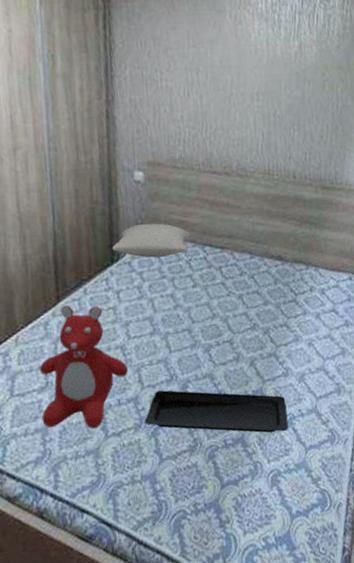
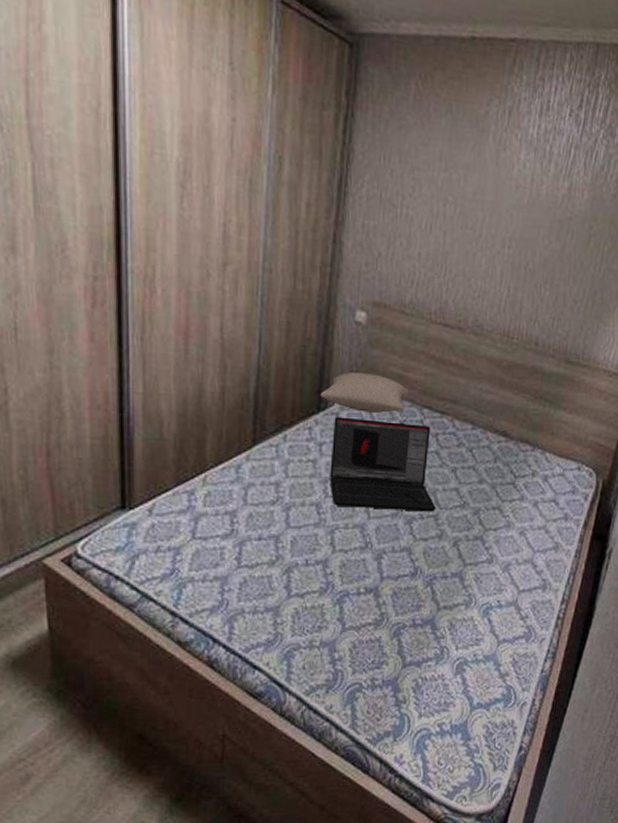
teddy bear: present [39,305,128,429] -> none [222,449,320,586]
laptop: none [127,261,230,346] -> present [330,417,436,512]
serving tray: present [145,390,288,433] -> none [332,557,486,621]

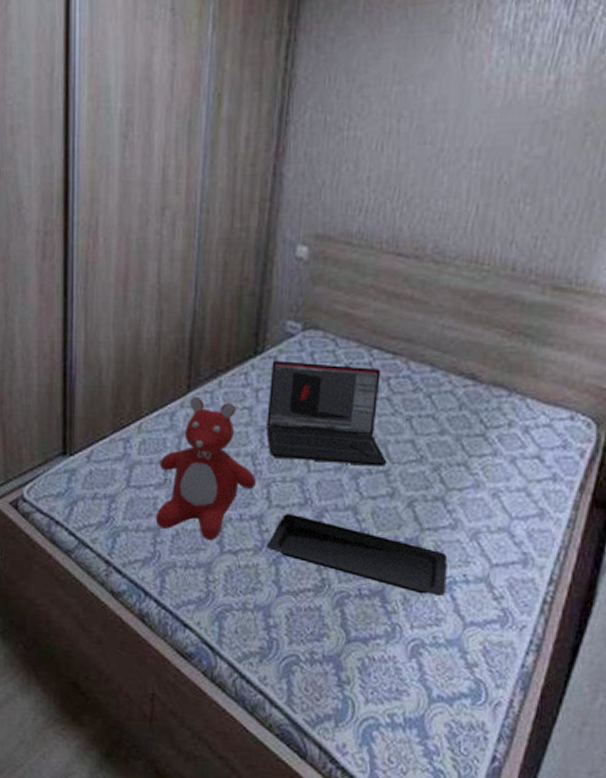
teddy bear: none [222,449,320,586] -> present [155,396,256,541]
pillow: present [320,372,410,413] -> none [257,312,357,355]
serving tray: none [332,557,486,621] -> present [267,514,448,597]

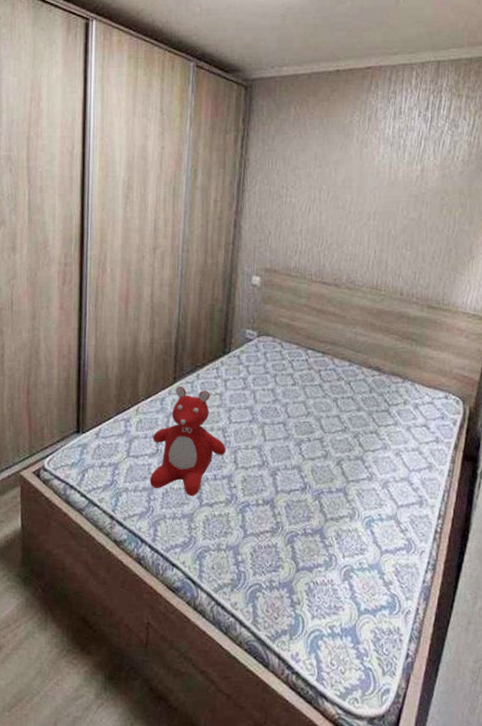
laptop: present [266,360,387,467] -> none [233,358,321,436]
serving tray: present [267,514,448,597] -> none [235,474,367,532]

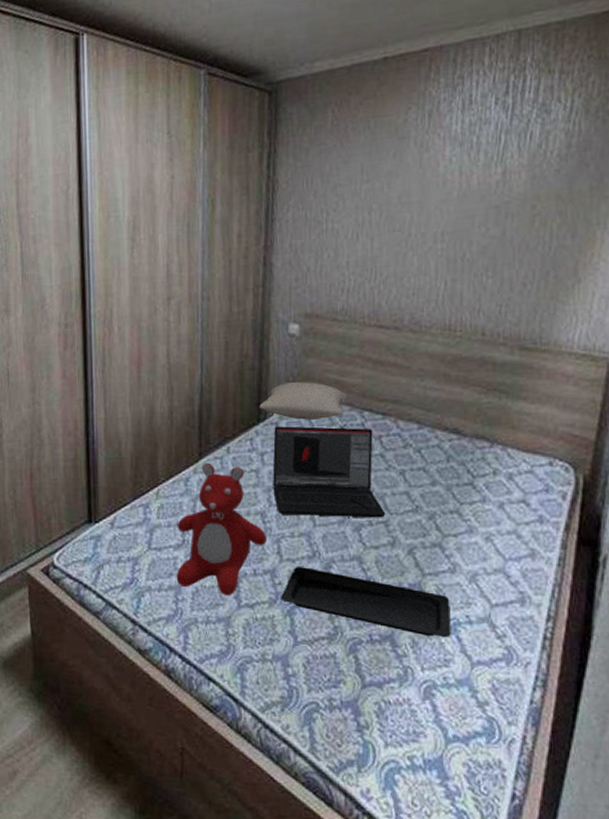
pillow: none [225,324,296,355] -> present [259,382,348,420]
laptop: none [233,358,321,436] -> present [272,426,386,518]
serving tray: none [235,474,367,532] -> present [281,567,451,638]

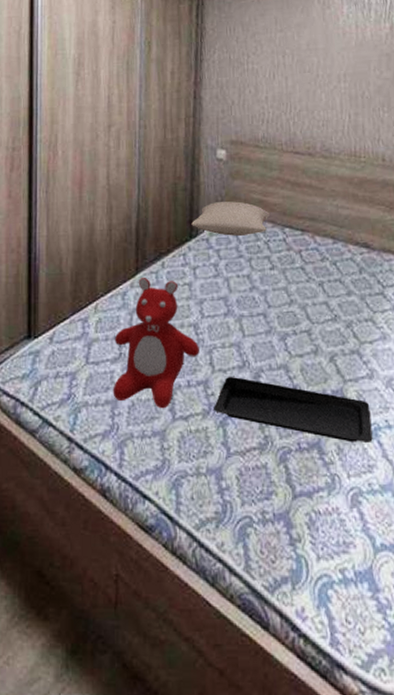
laptop: present [272,426,386,518] -> none [204,242,308,328]

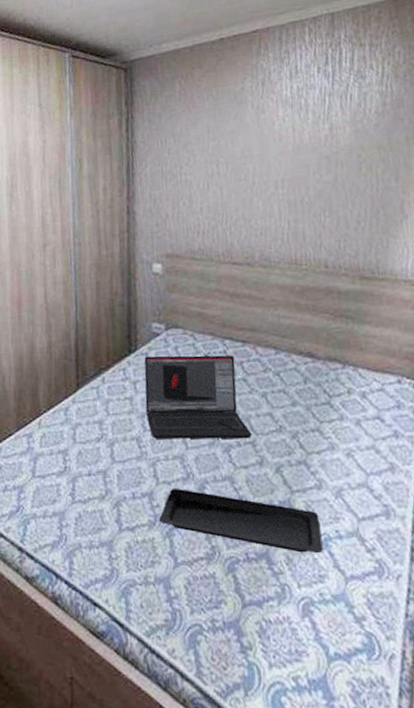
teddy bear: present [112,277,200,409] -> none [58,392,143,520]
pillow: present [191,201,271,236] -> none [130,315,210,350]
laptop: none [204,242,308,328] -> present [144,355,252,439]

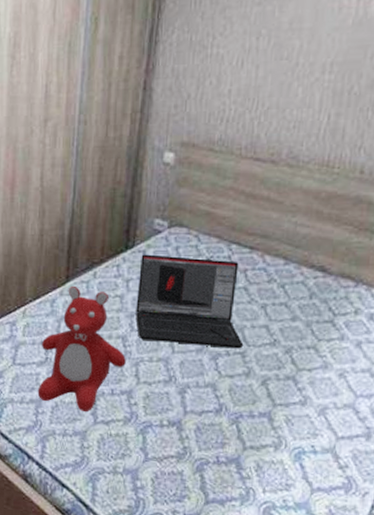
teddy bear: none [58,392,143,520] -> present [37,285,126,413]
serving tray: present [159,489,323,554] -> none [135,390,298,465]

